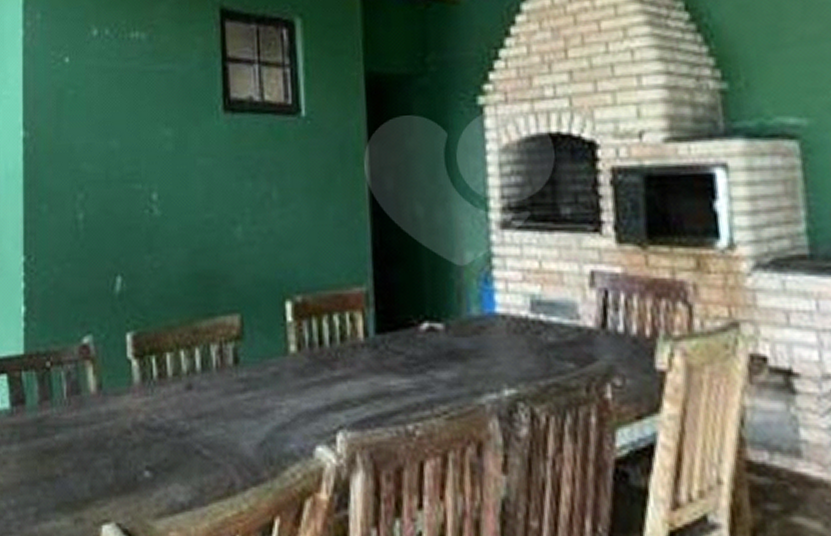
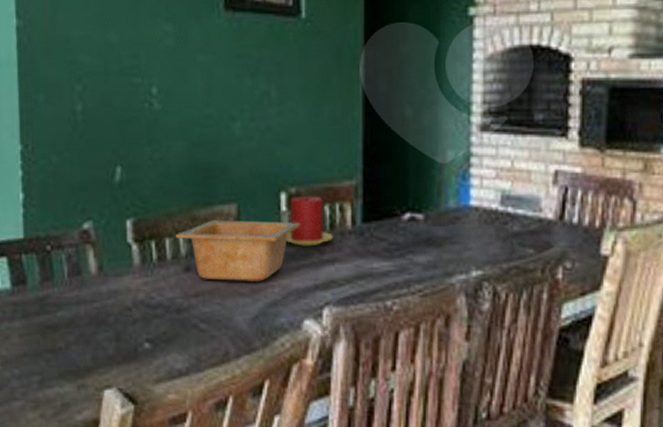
serving bowl: none [177,333,309,401] -> present [176,220,301,281]
candle: none [292,304,344,361] -> present [285,196,333,246]

